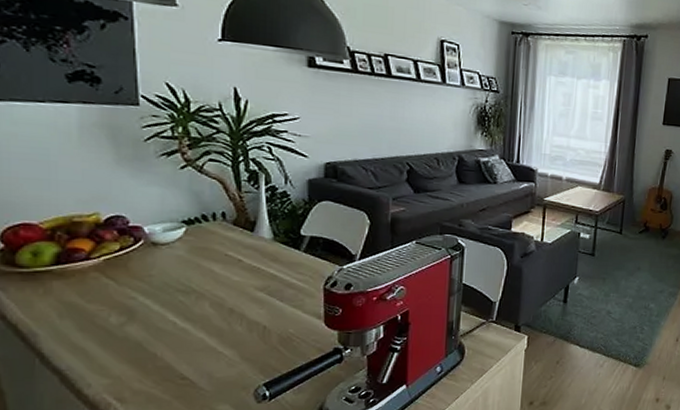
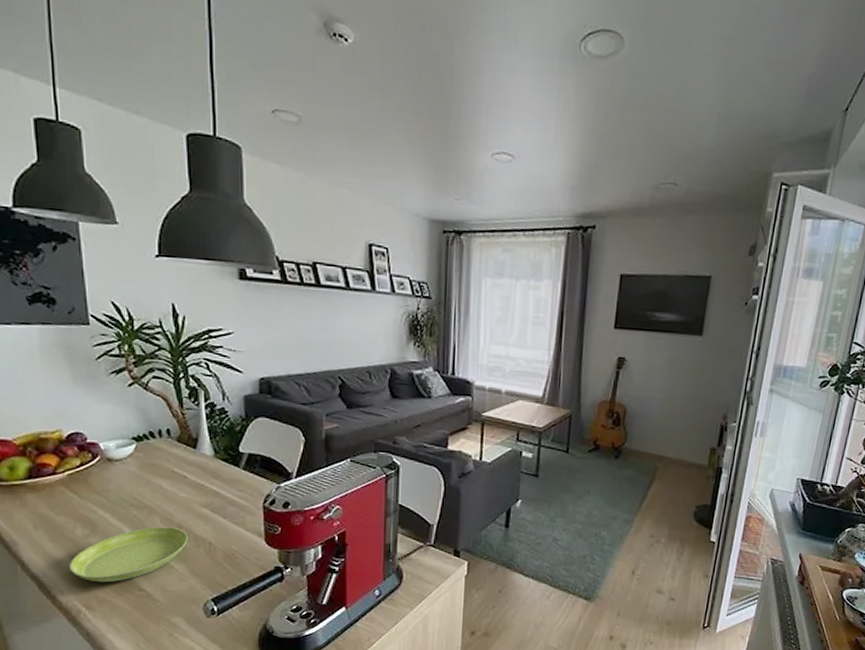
saucer: none [100,312,240,373] -> present [70,526,188,583]

